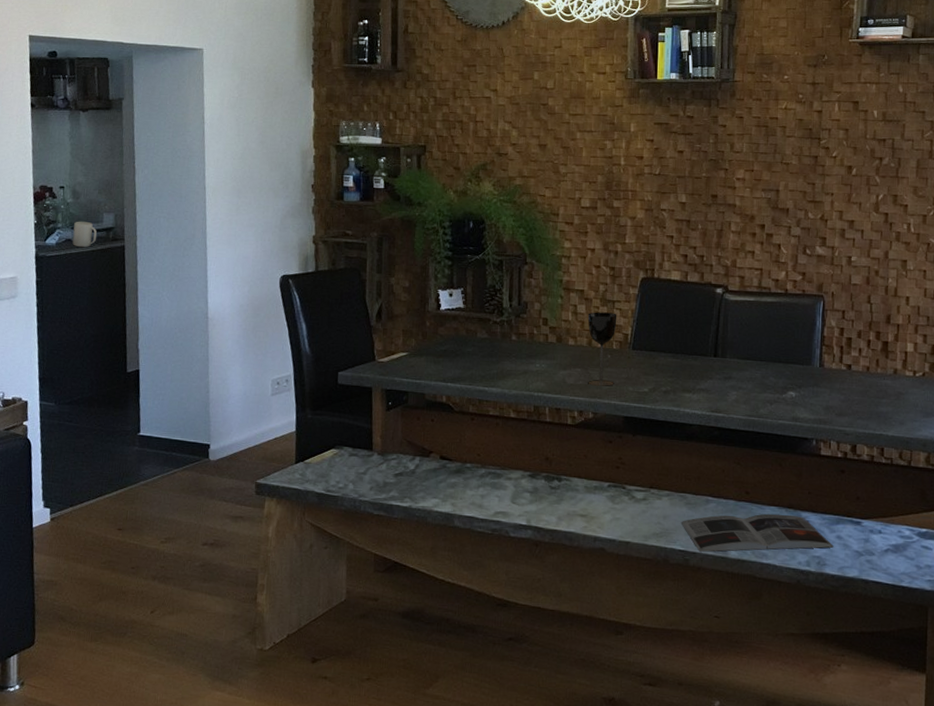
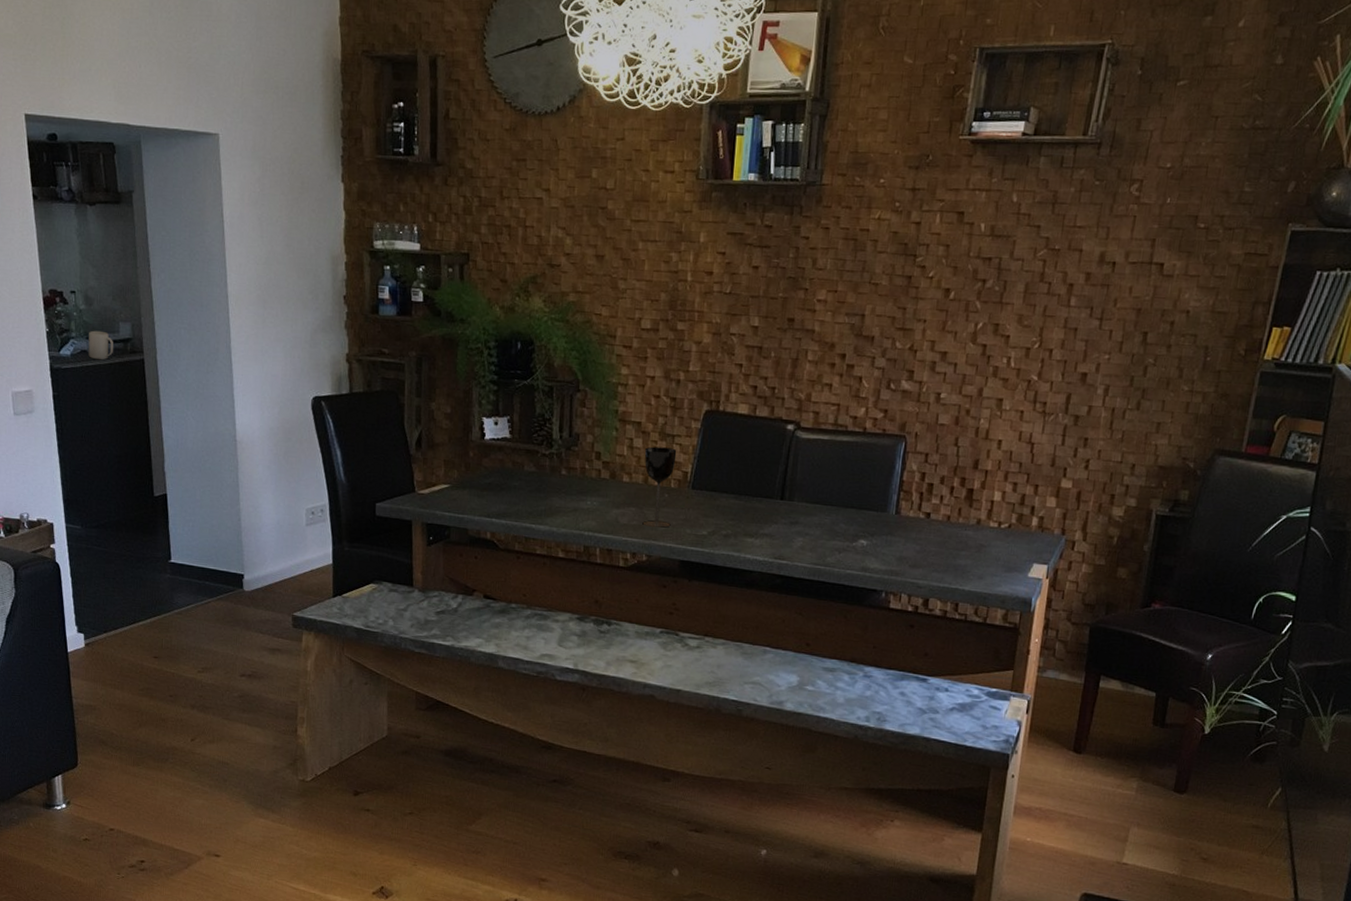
magazine: present [680,513,834,552] -> none [735,666,896,704]

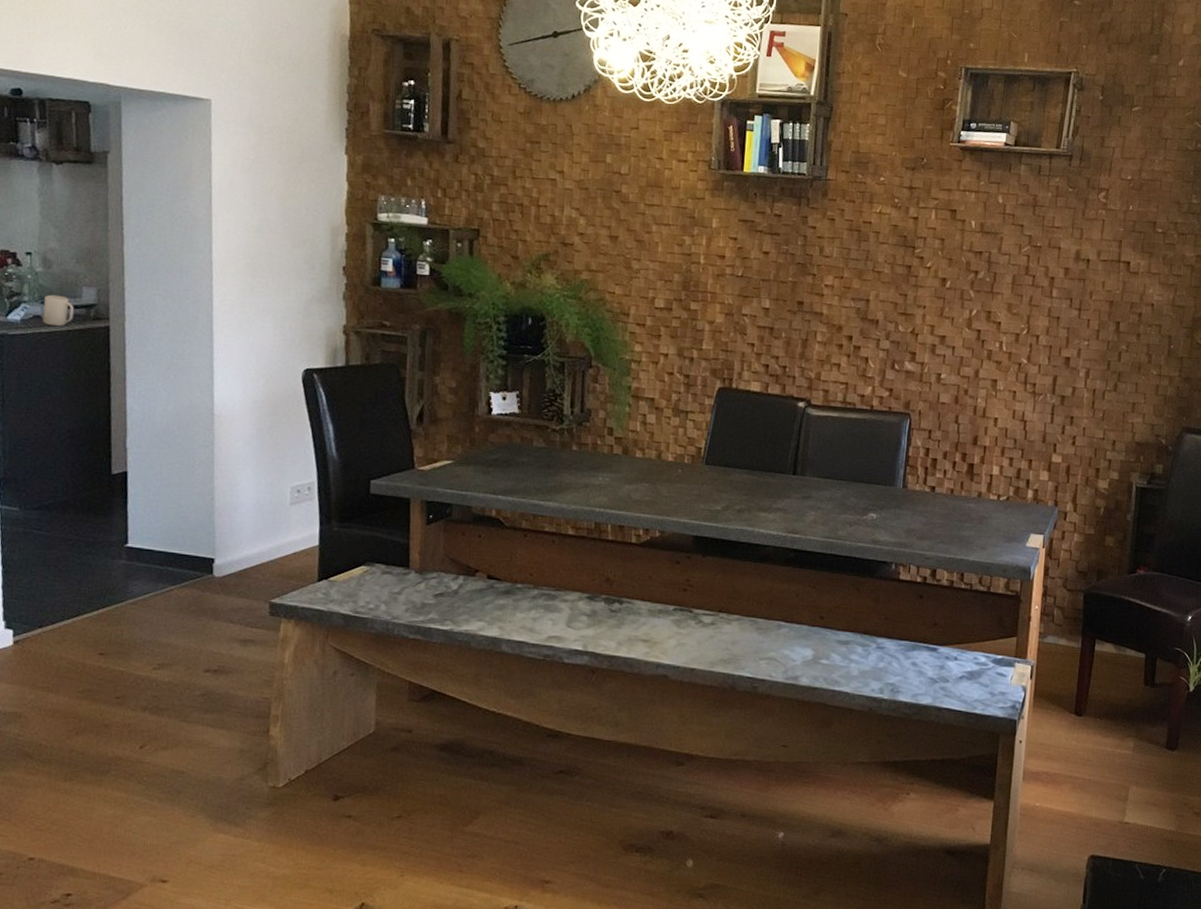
wine glass: present [642,446,677,528] -> none [655,422,690,504]

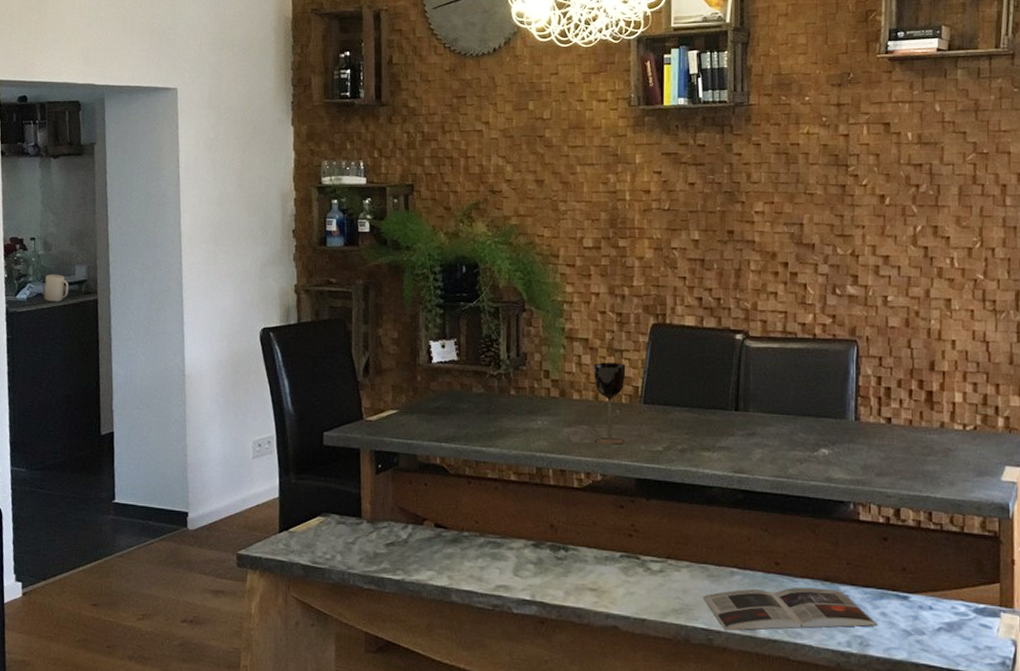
wine glass: none [655,422,690,504] -> present [593,362,626,446]
magazine: none [750,639,909,679] -> present [702,587,878,631]

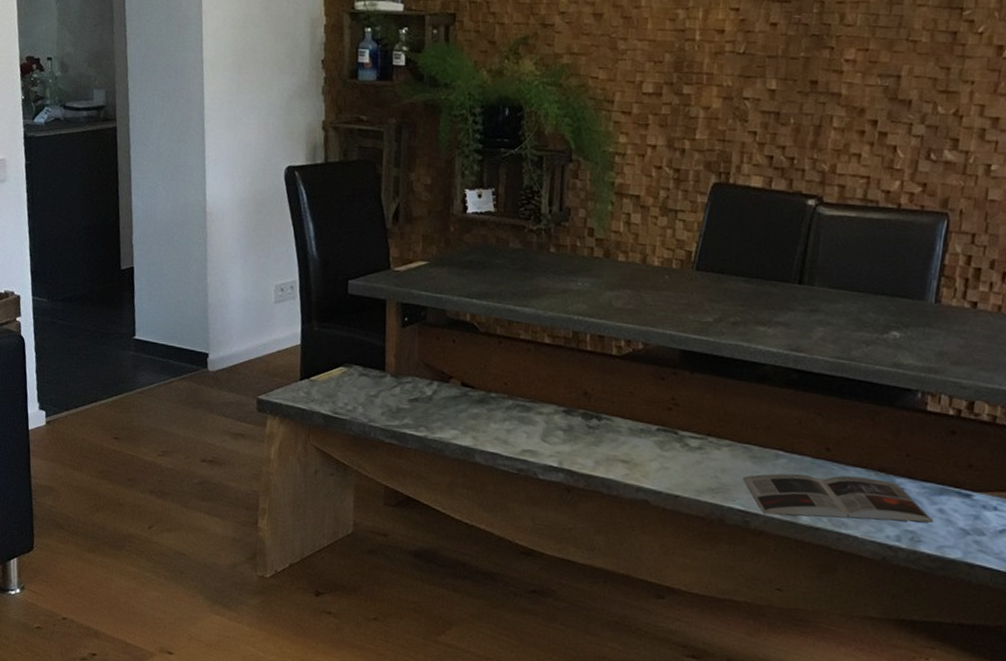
mug: present [44,274,69,302] -> none [62,97,87,128]
wine glass: present [593,362,626,446] -> none [639,222,680,314]

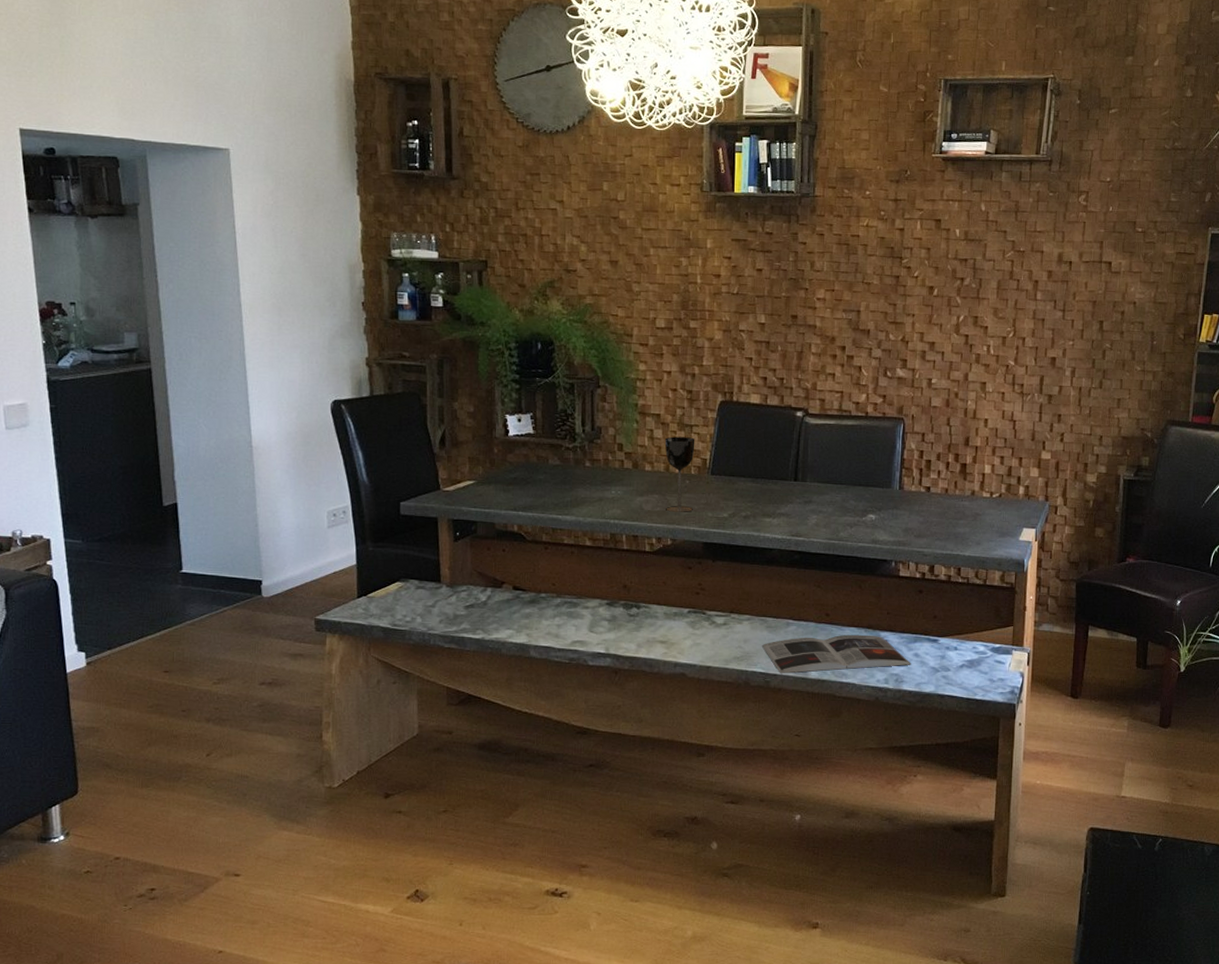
wine glass: none [639,222,680,314] -> present [664,436,695,513]

